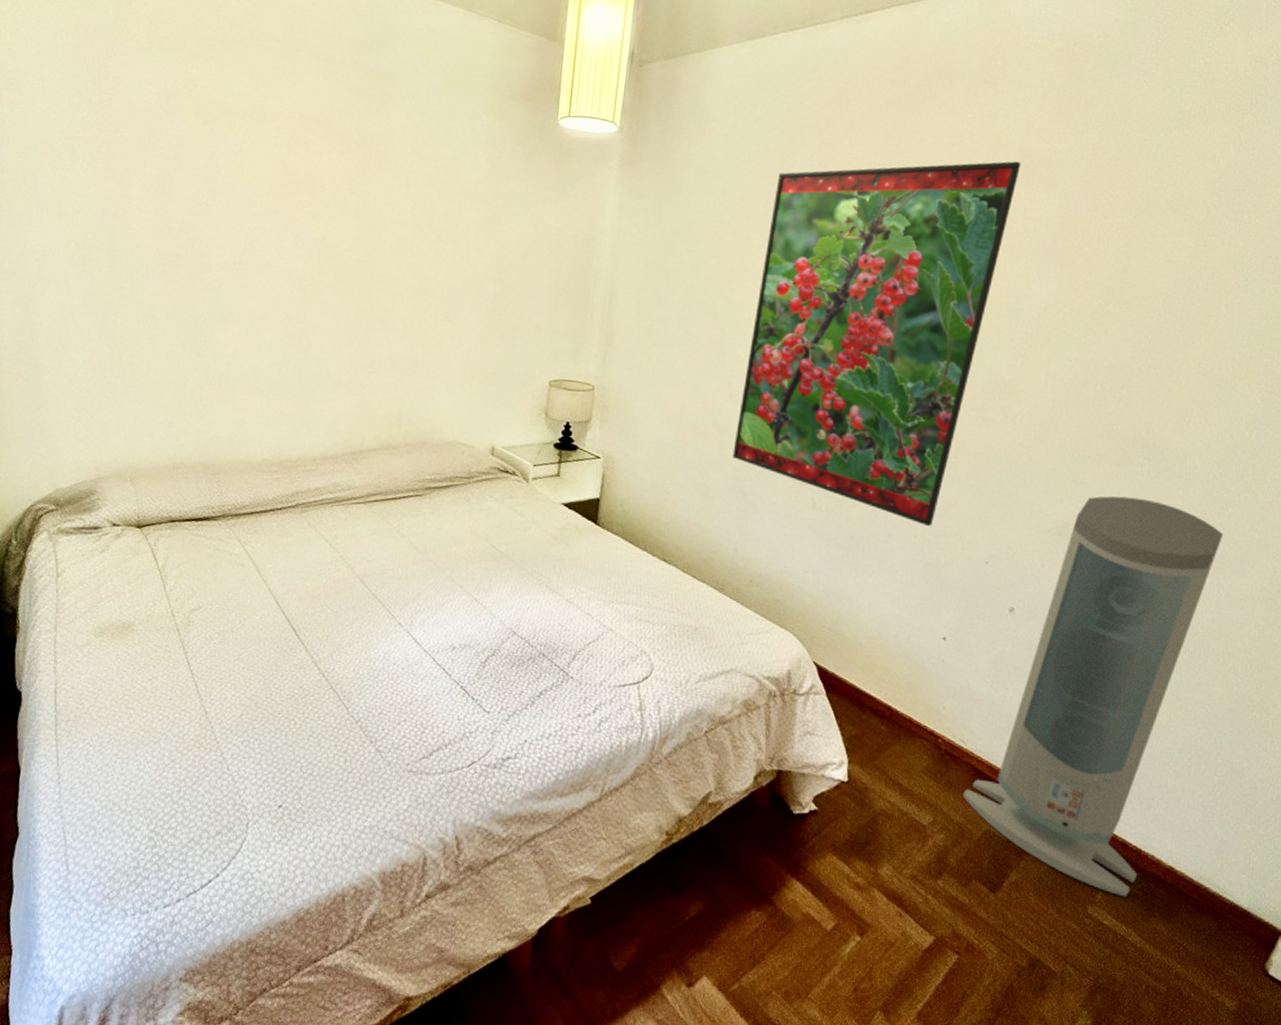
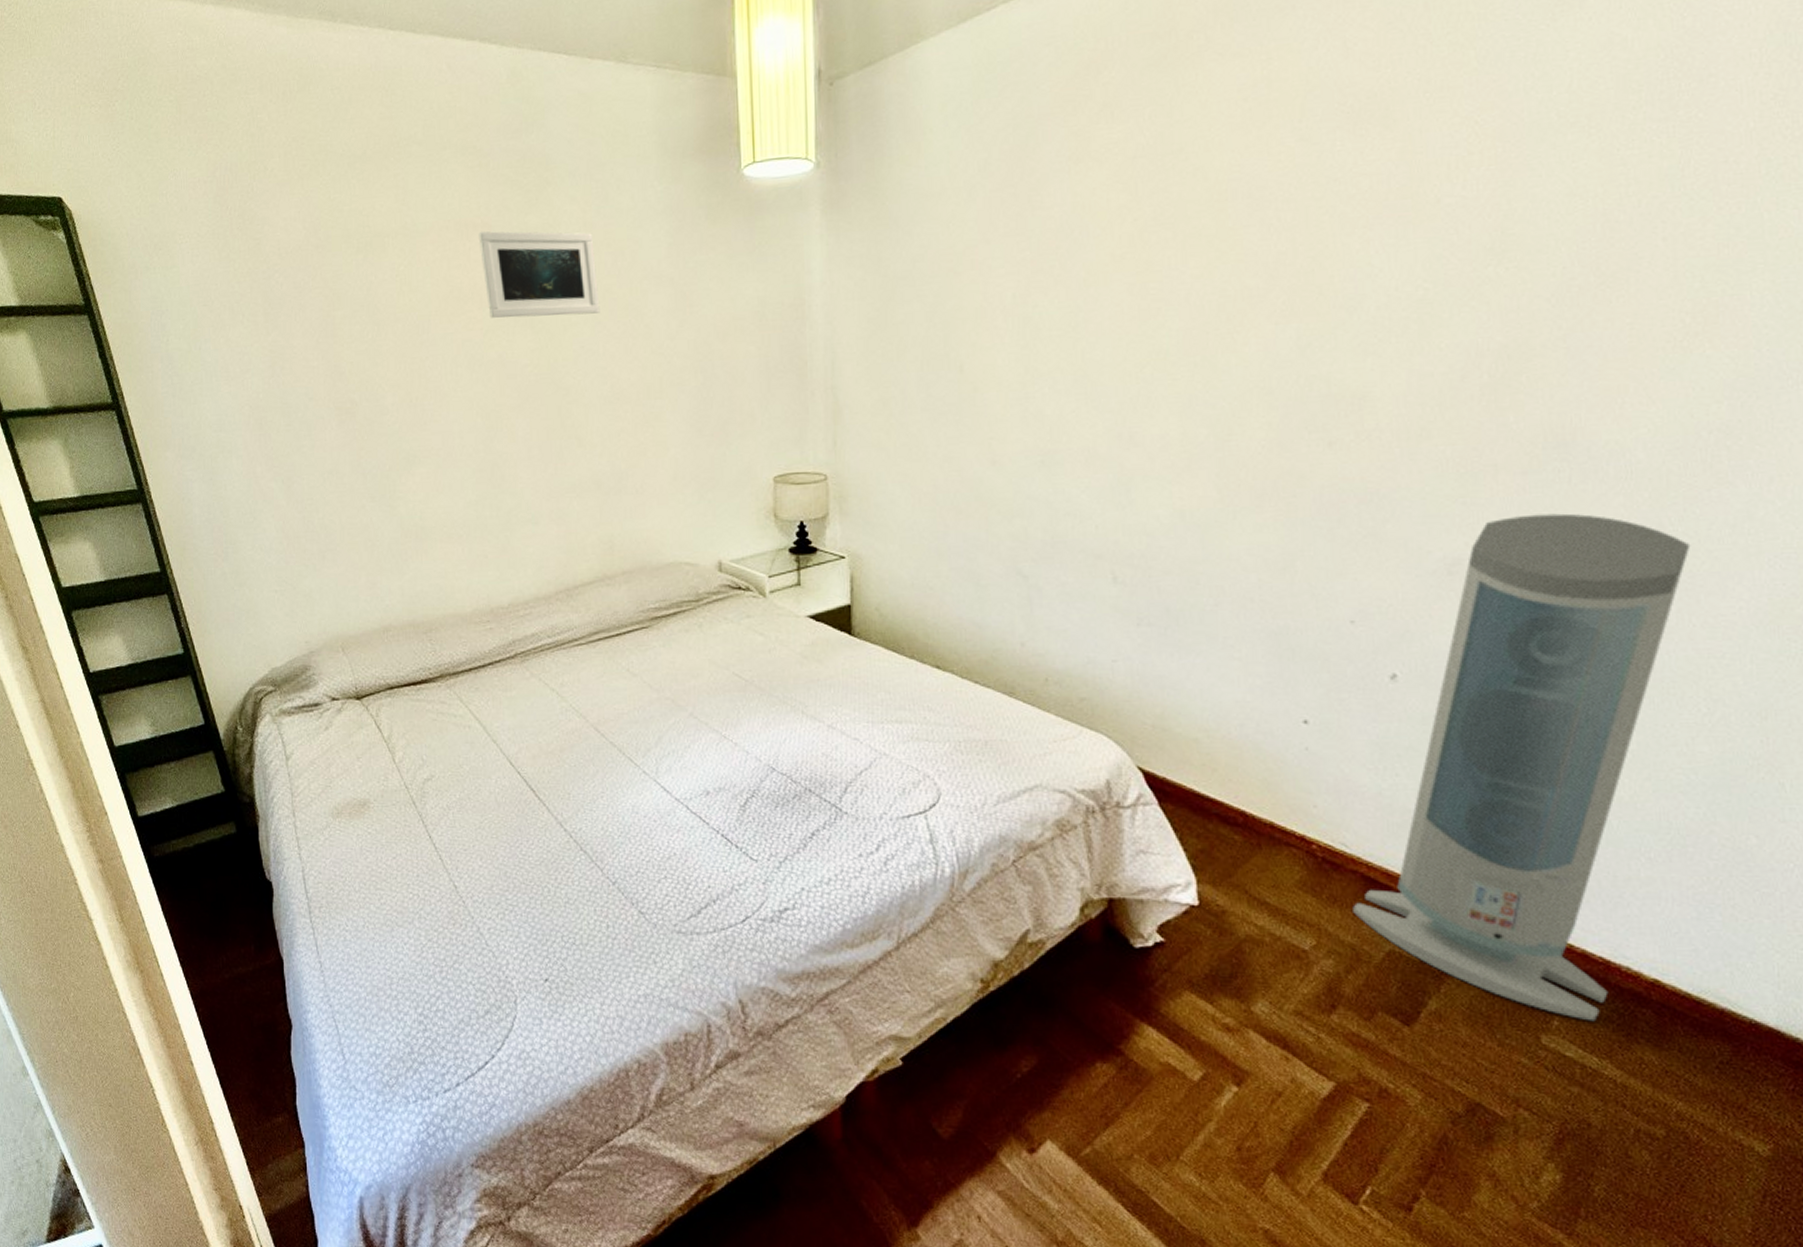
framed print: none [319,127,422,217] -> present [478,231,600,318]
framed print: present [732,161,1021,527] -> none [1004,103,1342,587]

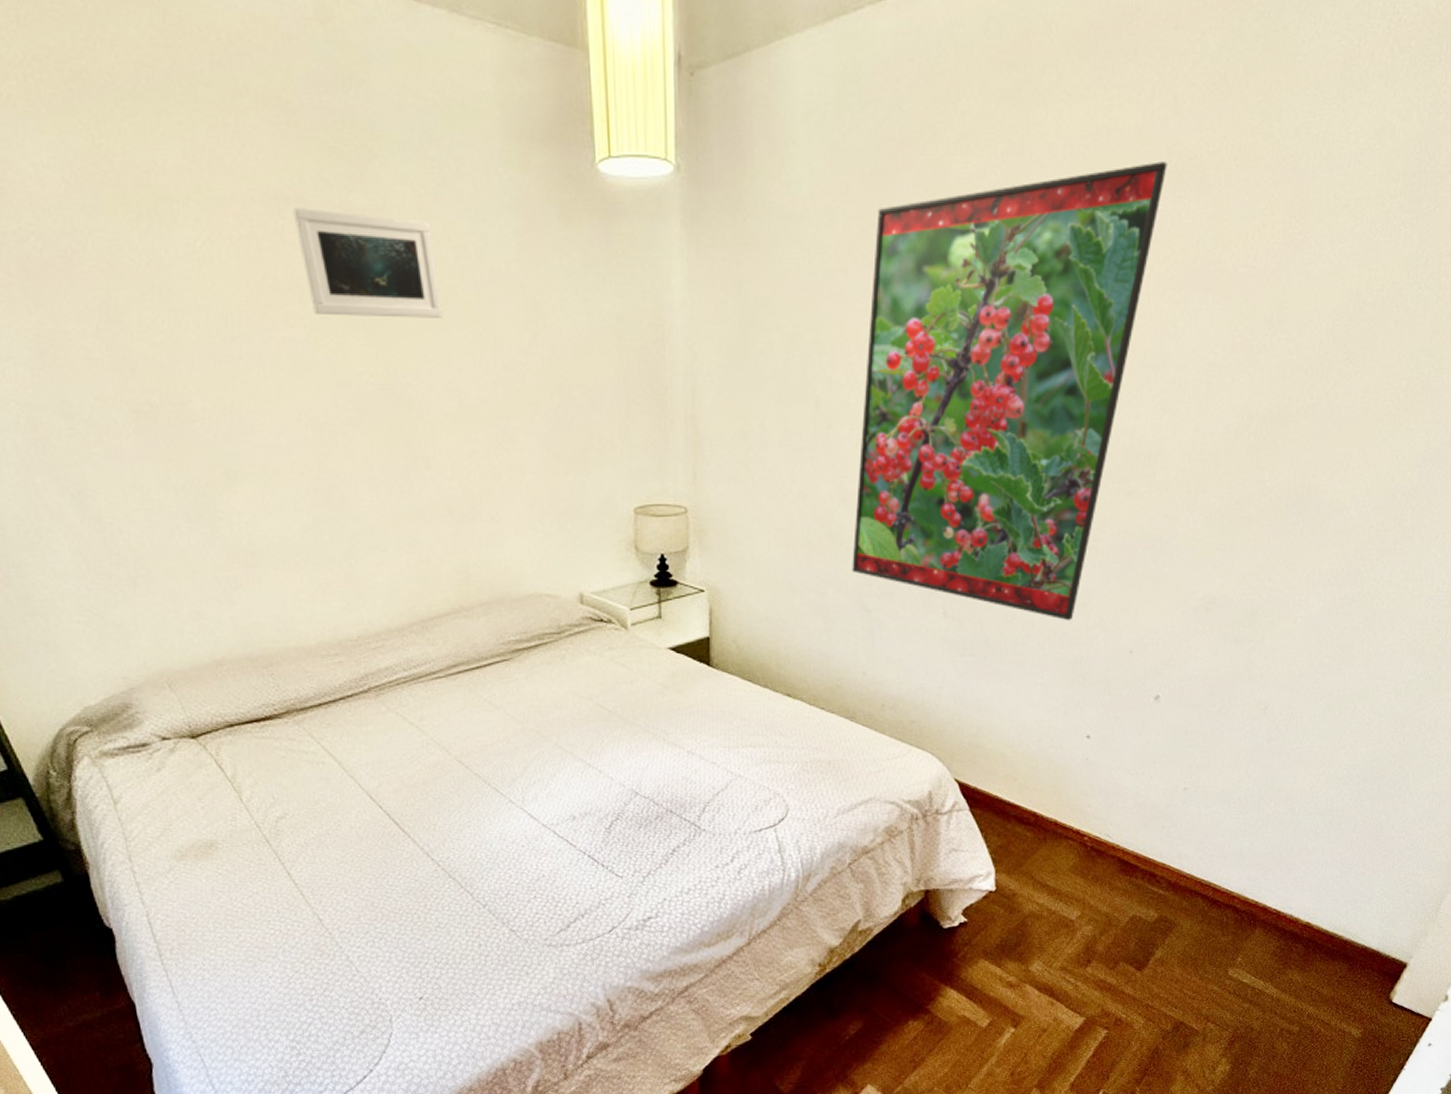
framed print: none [1004,103,1342,587] -> present [852,161,1168,621]
air purifier: present [1353,513,1691,1022] -> none [1109,560,1377,956]

